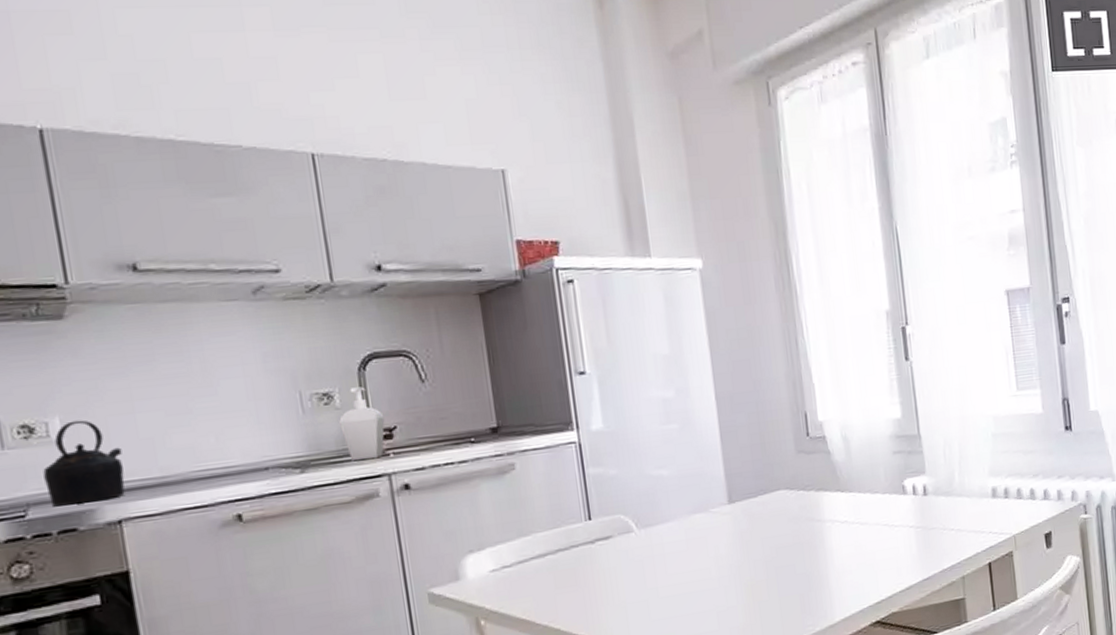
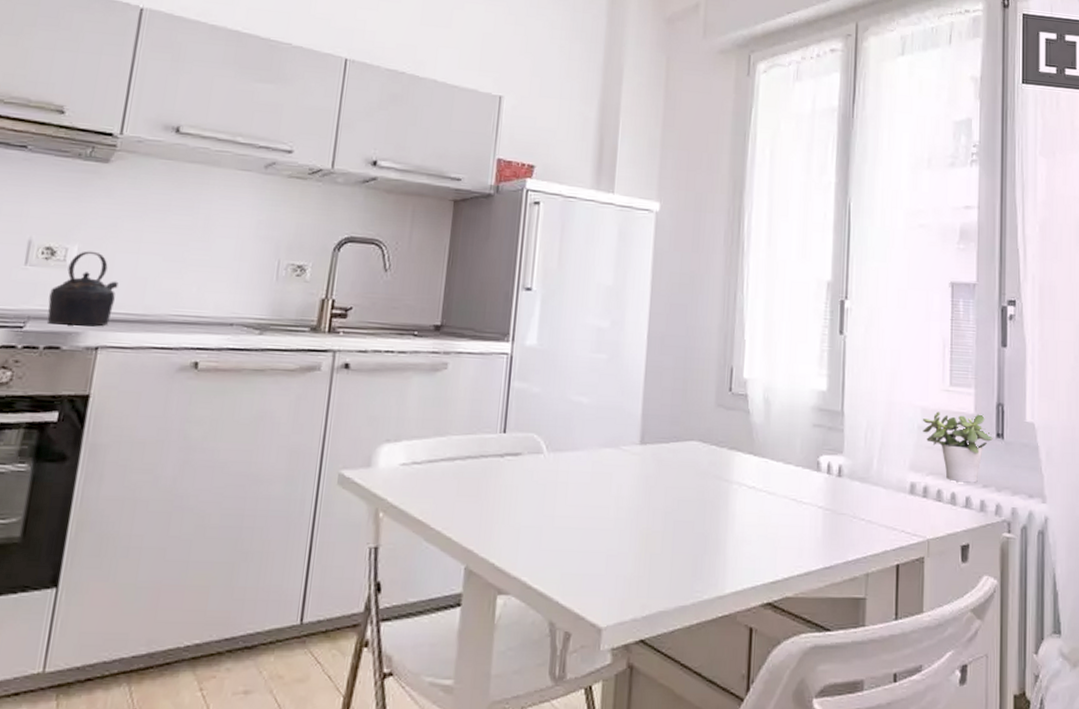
soap bottle: present [339,387,385,460] -> none [304,265,345,333]
potted plant: none [996,411,1062,479] -> present [923,411,993,483]

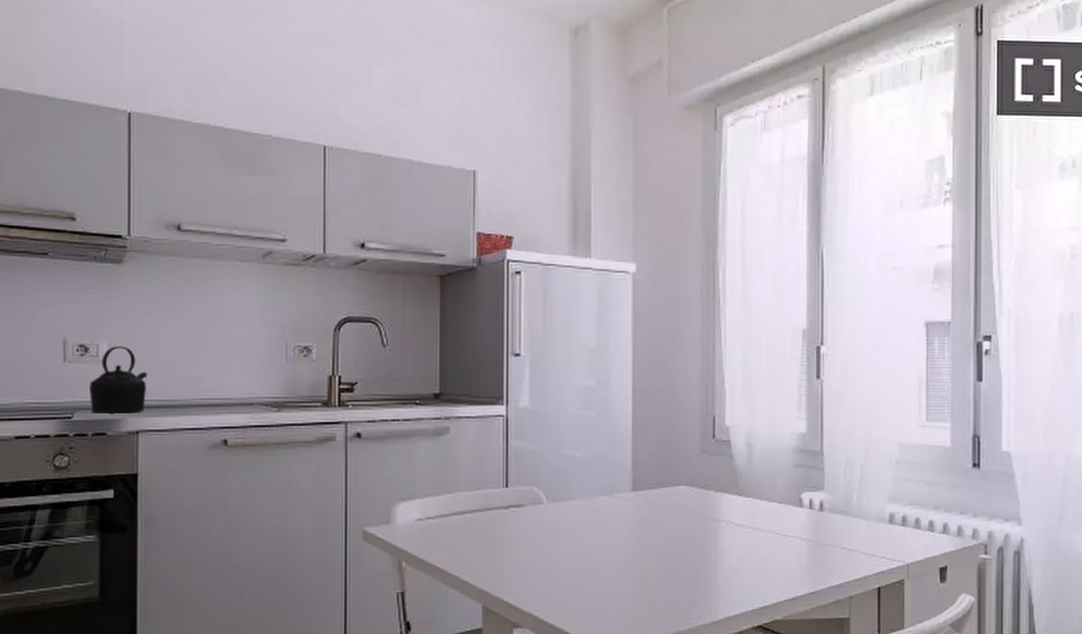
potted plant: present [923,411,993,483] -> none [900,446,969,511]

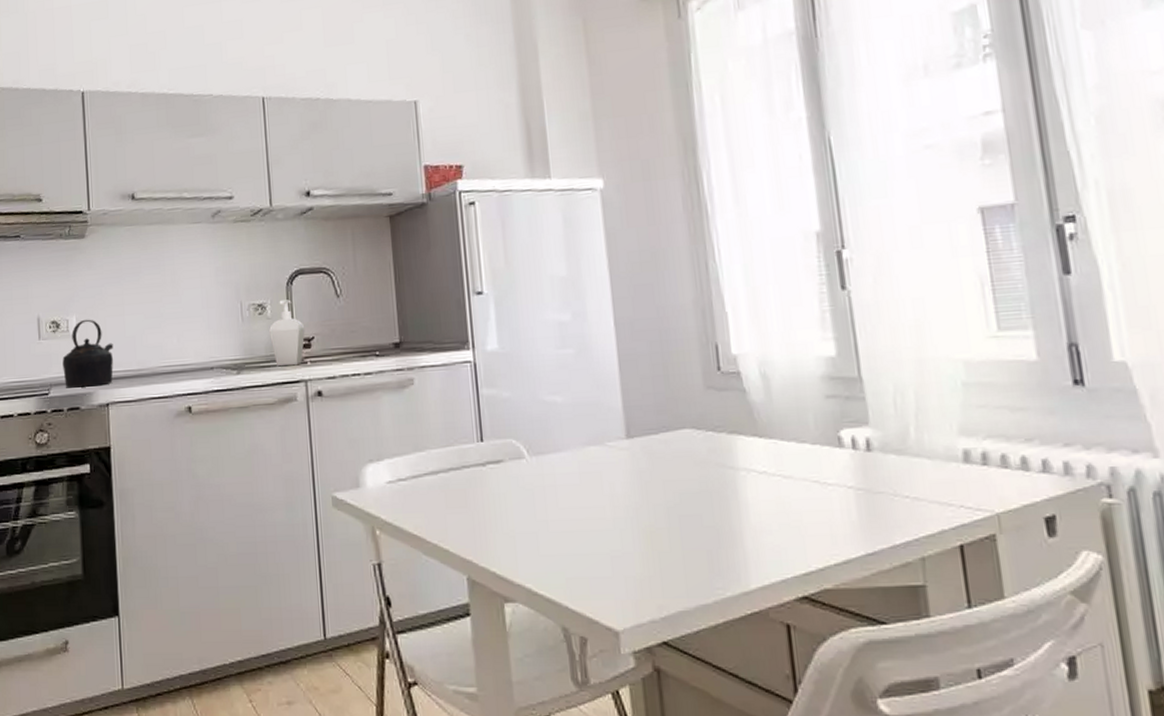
soap bottle: none [313,345,349,406] -> present [269,299,305,366]

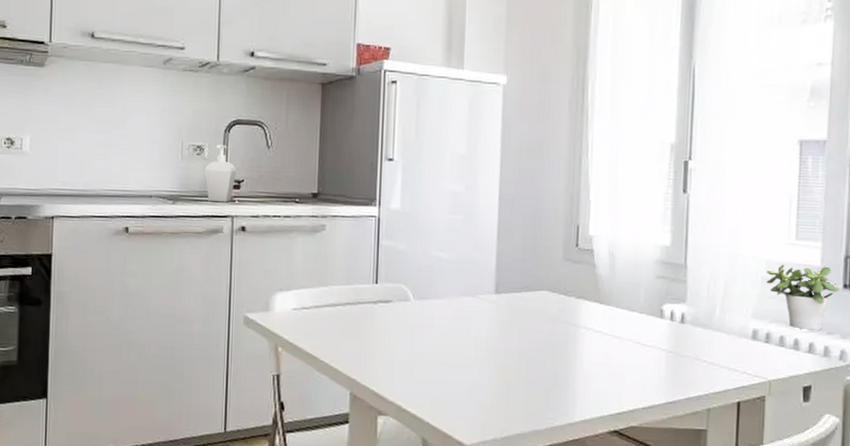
kettle: present [62,319,113,388] -> none [14,140,62,200]
potted plant: none [968,359,1069,444] -> present [766,264,840,331]

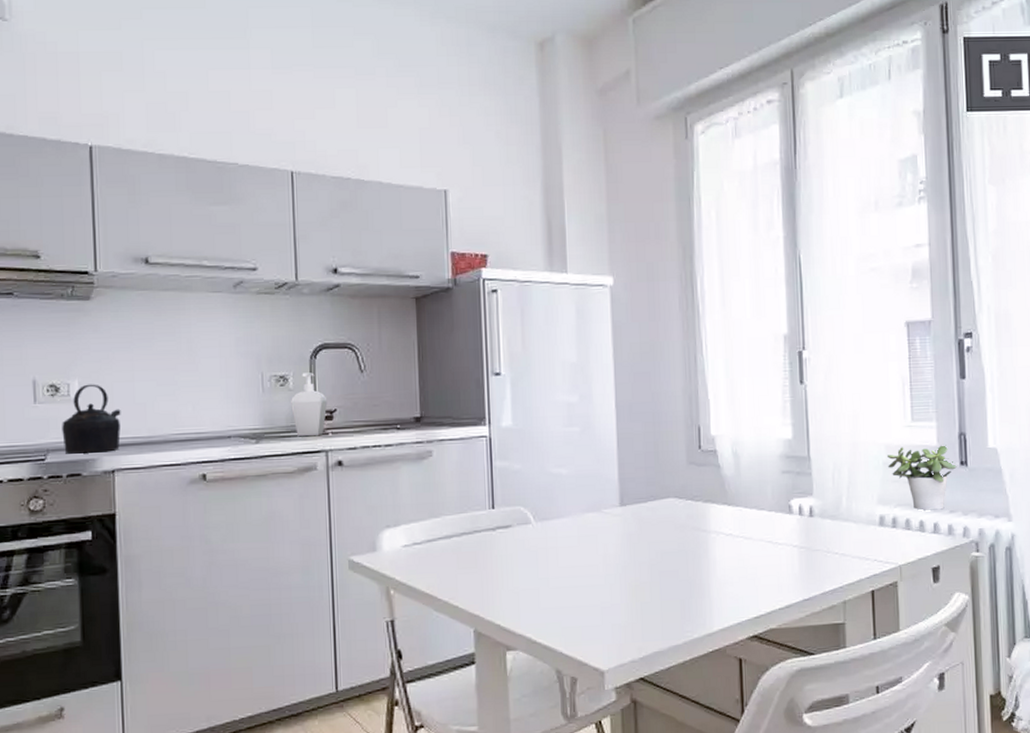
kettle: none [14,140,62,200] -> present [62,384,121,454]

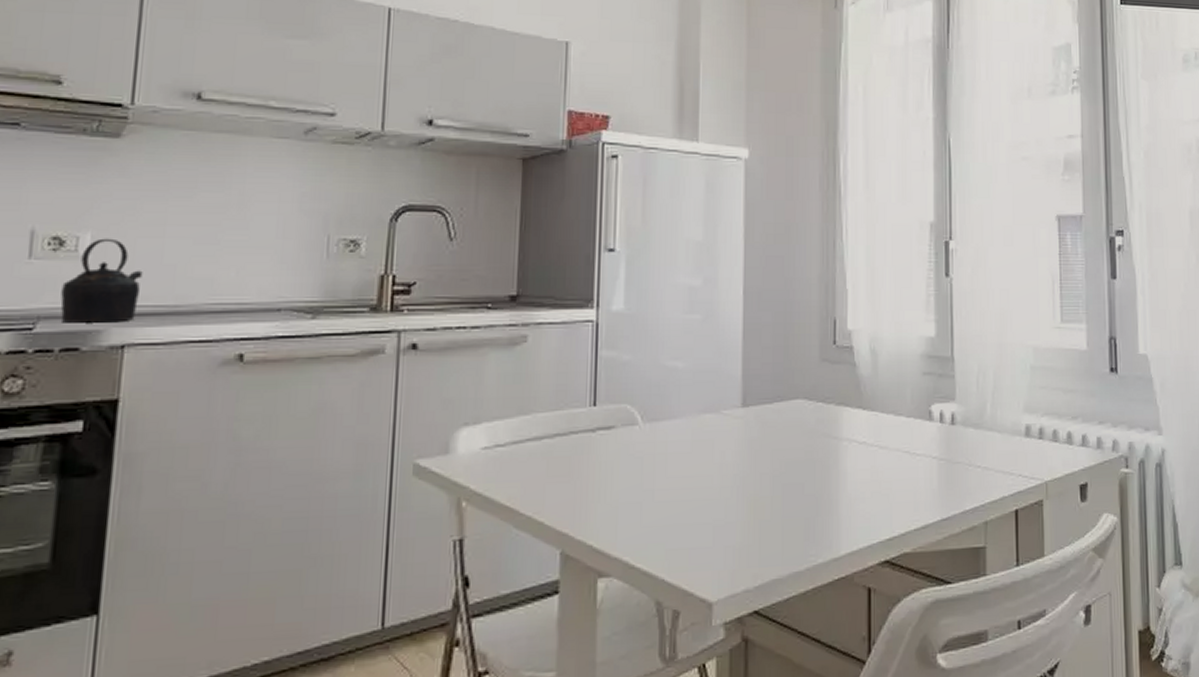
soap bottle: present [291,372,328,436] -> none [360,238,406,312]
potted plant: present [888,445,957,511] -> none [1035,349,1107,421]

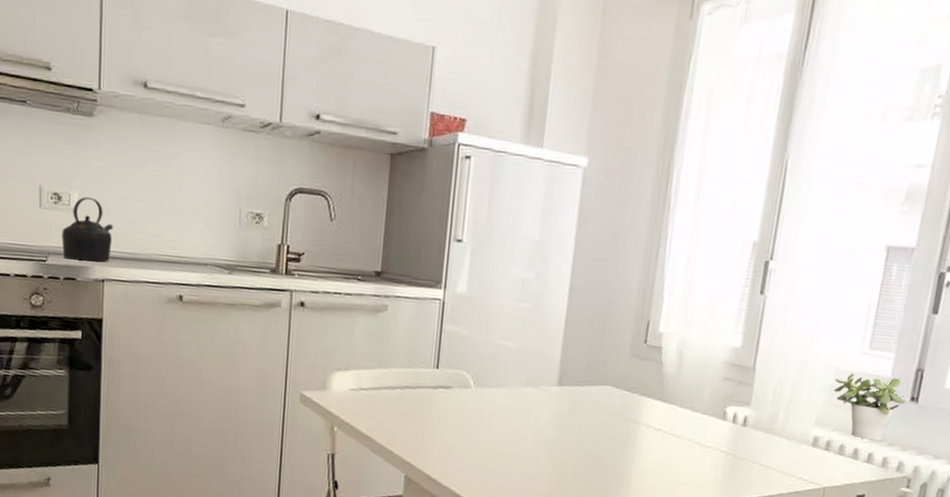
potted plant: none [1035,349,1107,421] -> present [834,373,907,441]

